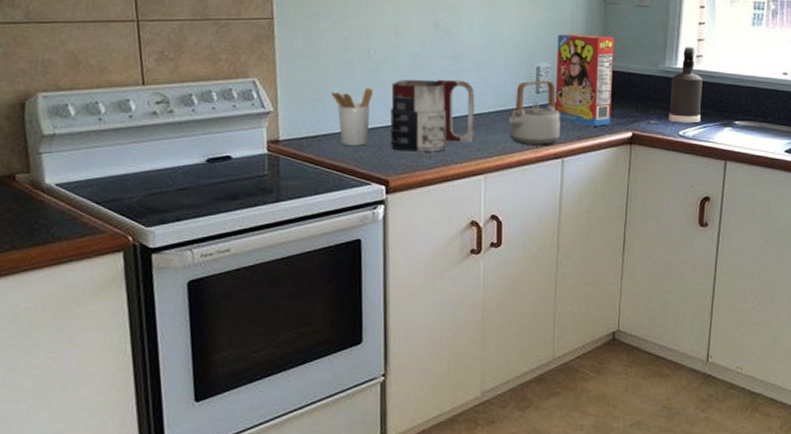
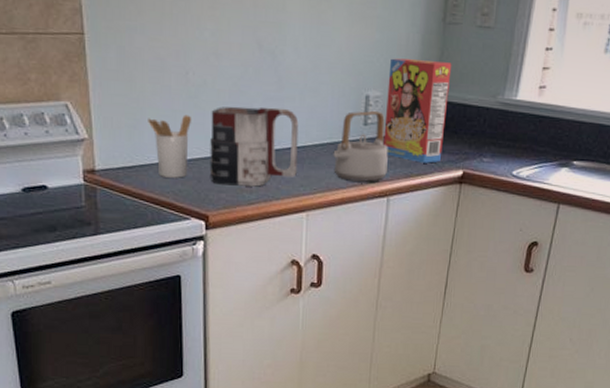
spray bottle: present [668,47,703,124] -> none [503,76,543,163]

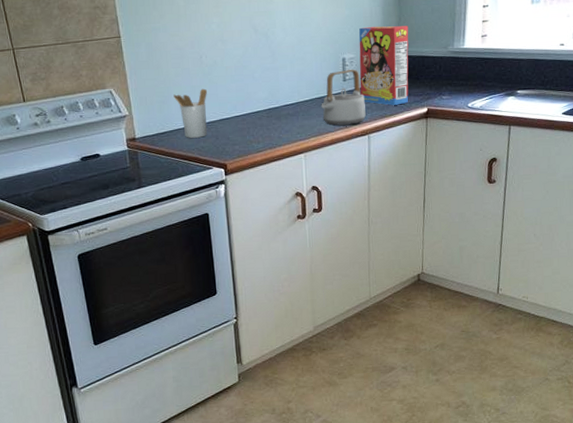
mug: present [210,106,299,187] -> none [222,75,294,139]

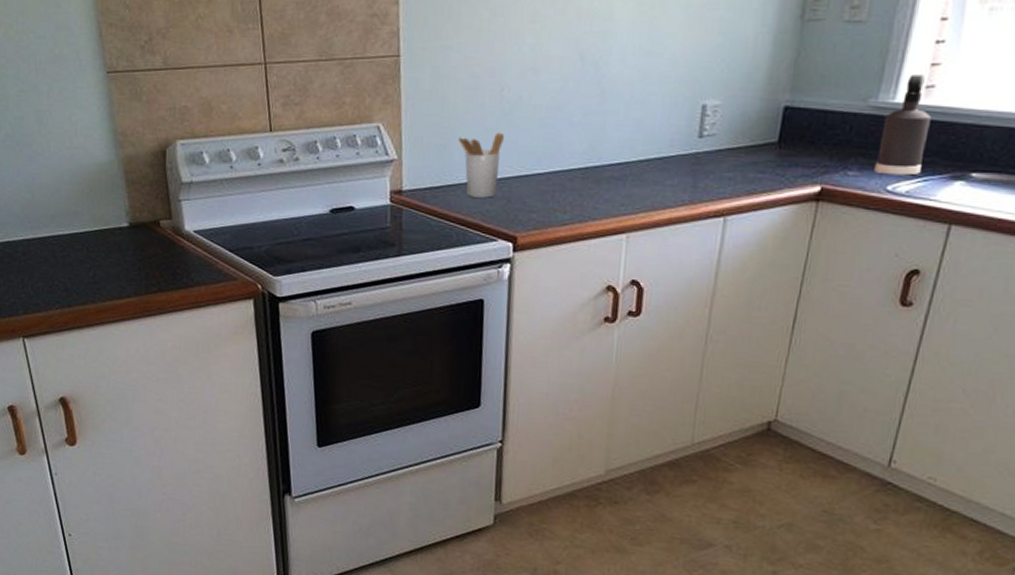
teapot: present [321,69,366,126] -> none [660,121,727,201]
cereal box: present [359,26,409,105] -> none [721,62,811,178]
spray bottle: none [458,28,488,96] -> present [874,74,931,176]

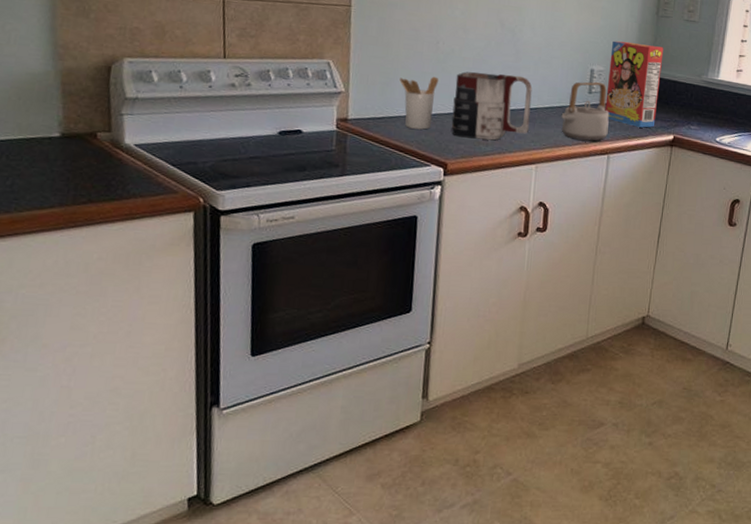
mug: none [521,121,623,207] -> present [451,71,533,141]
teapot: none [660,121,727,201] -> present [561,81,609,142]
cereal box: none [721,62,811,178] -> present [605,40,664,128]
spray bottle: present [874,74,931,176] -> none [707,61,741,132]

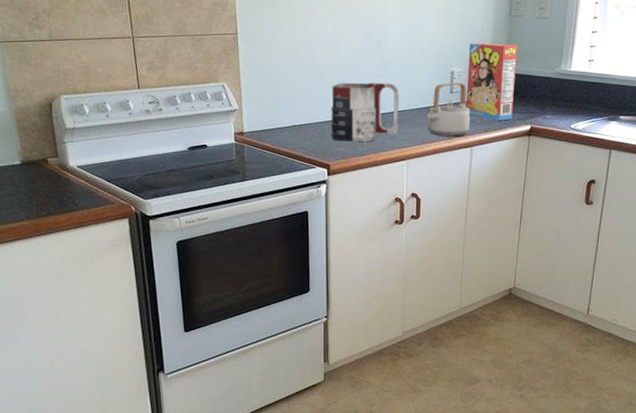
utensil holder: present [399,76,439,130] -> none [284,89,318,137]

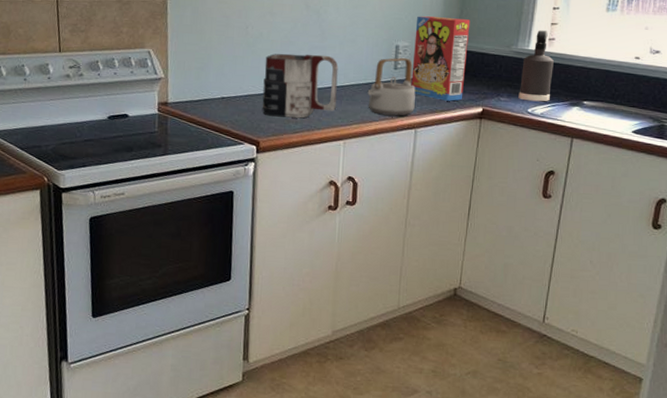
spray bottle: none [562,53,593,118] -> present [518,30,554,102]

